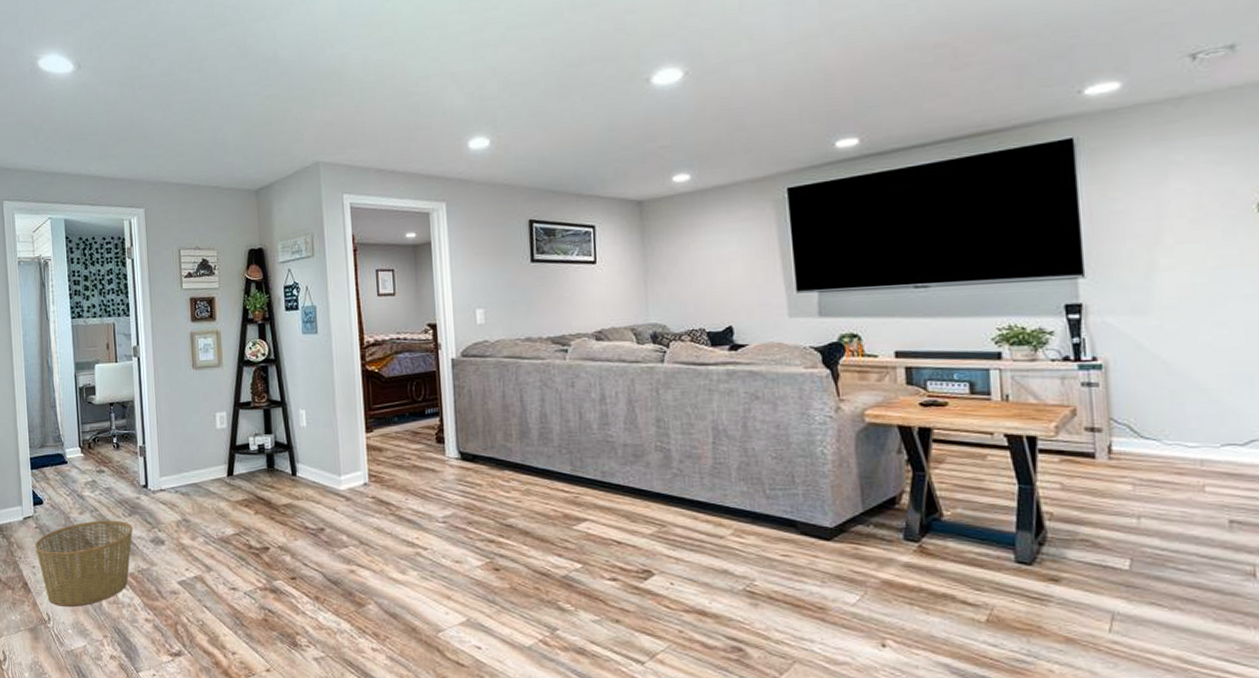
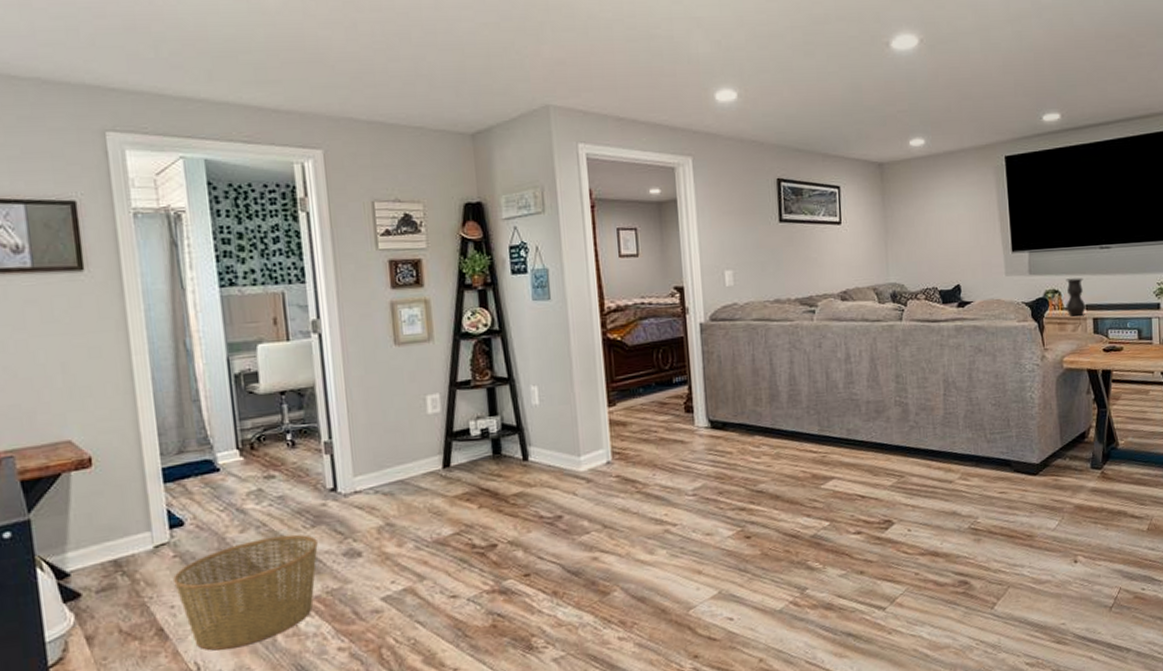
vase: none [867,321,896,364] -> present [1066,278,1086,316]

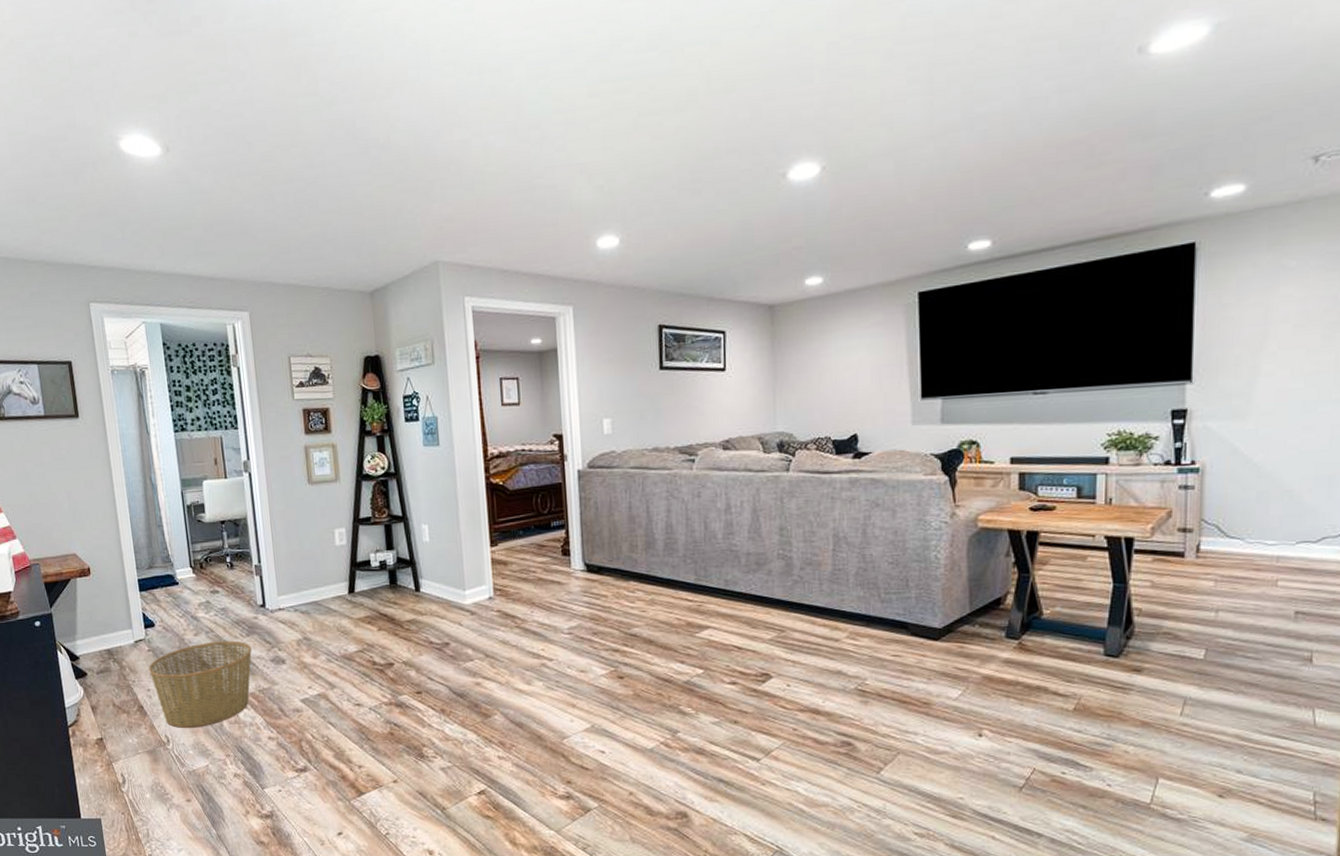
vase: present [1066,278,1086,316] -> none [985,427,1011,470]

